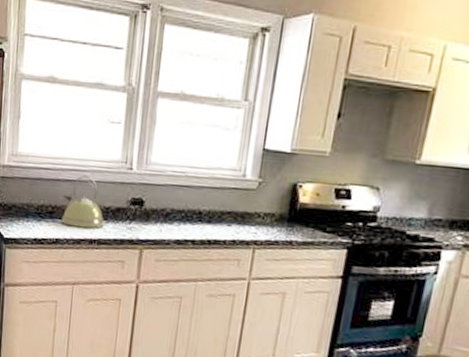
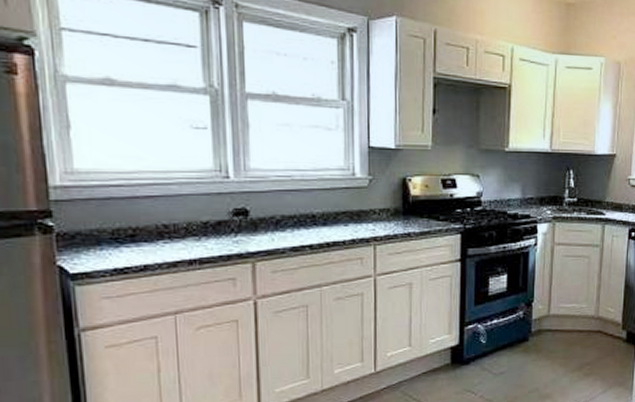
kettle: present [61,175,104,229] -> none [144,189,204,249]

